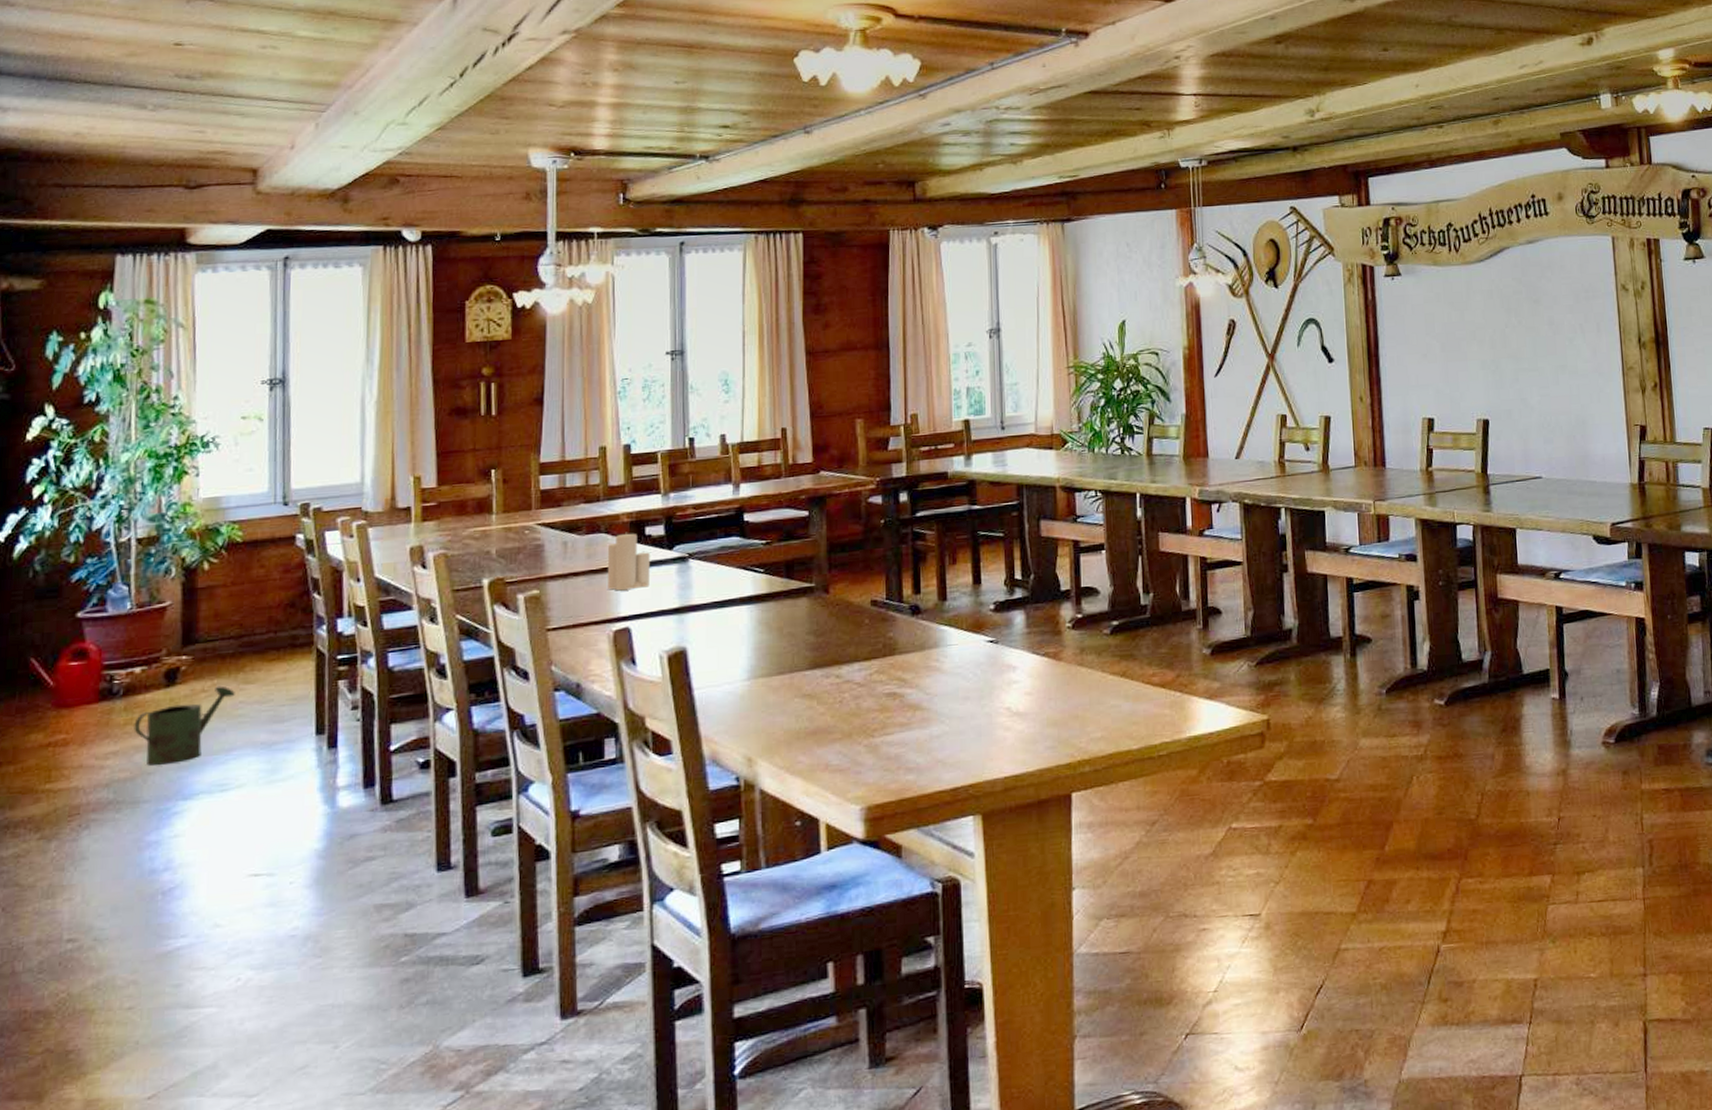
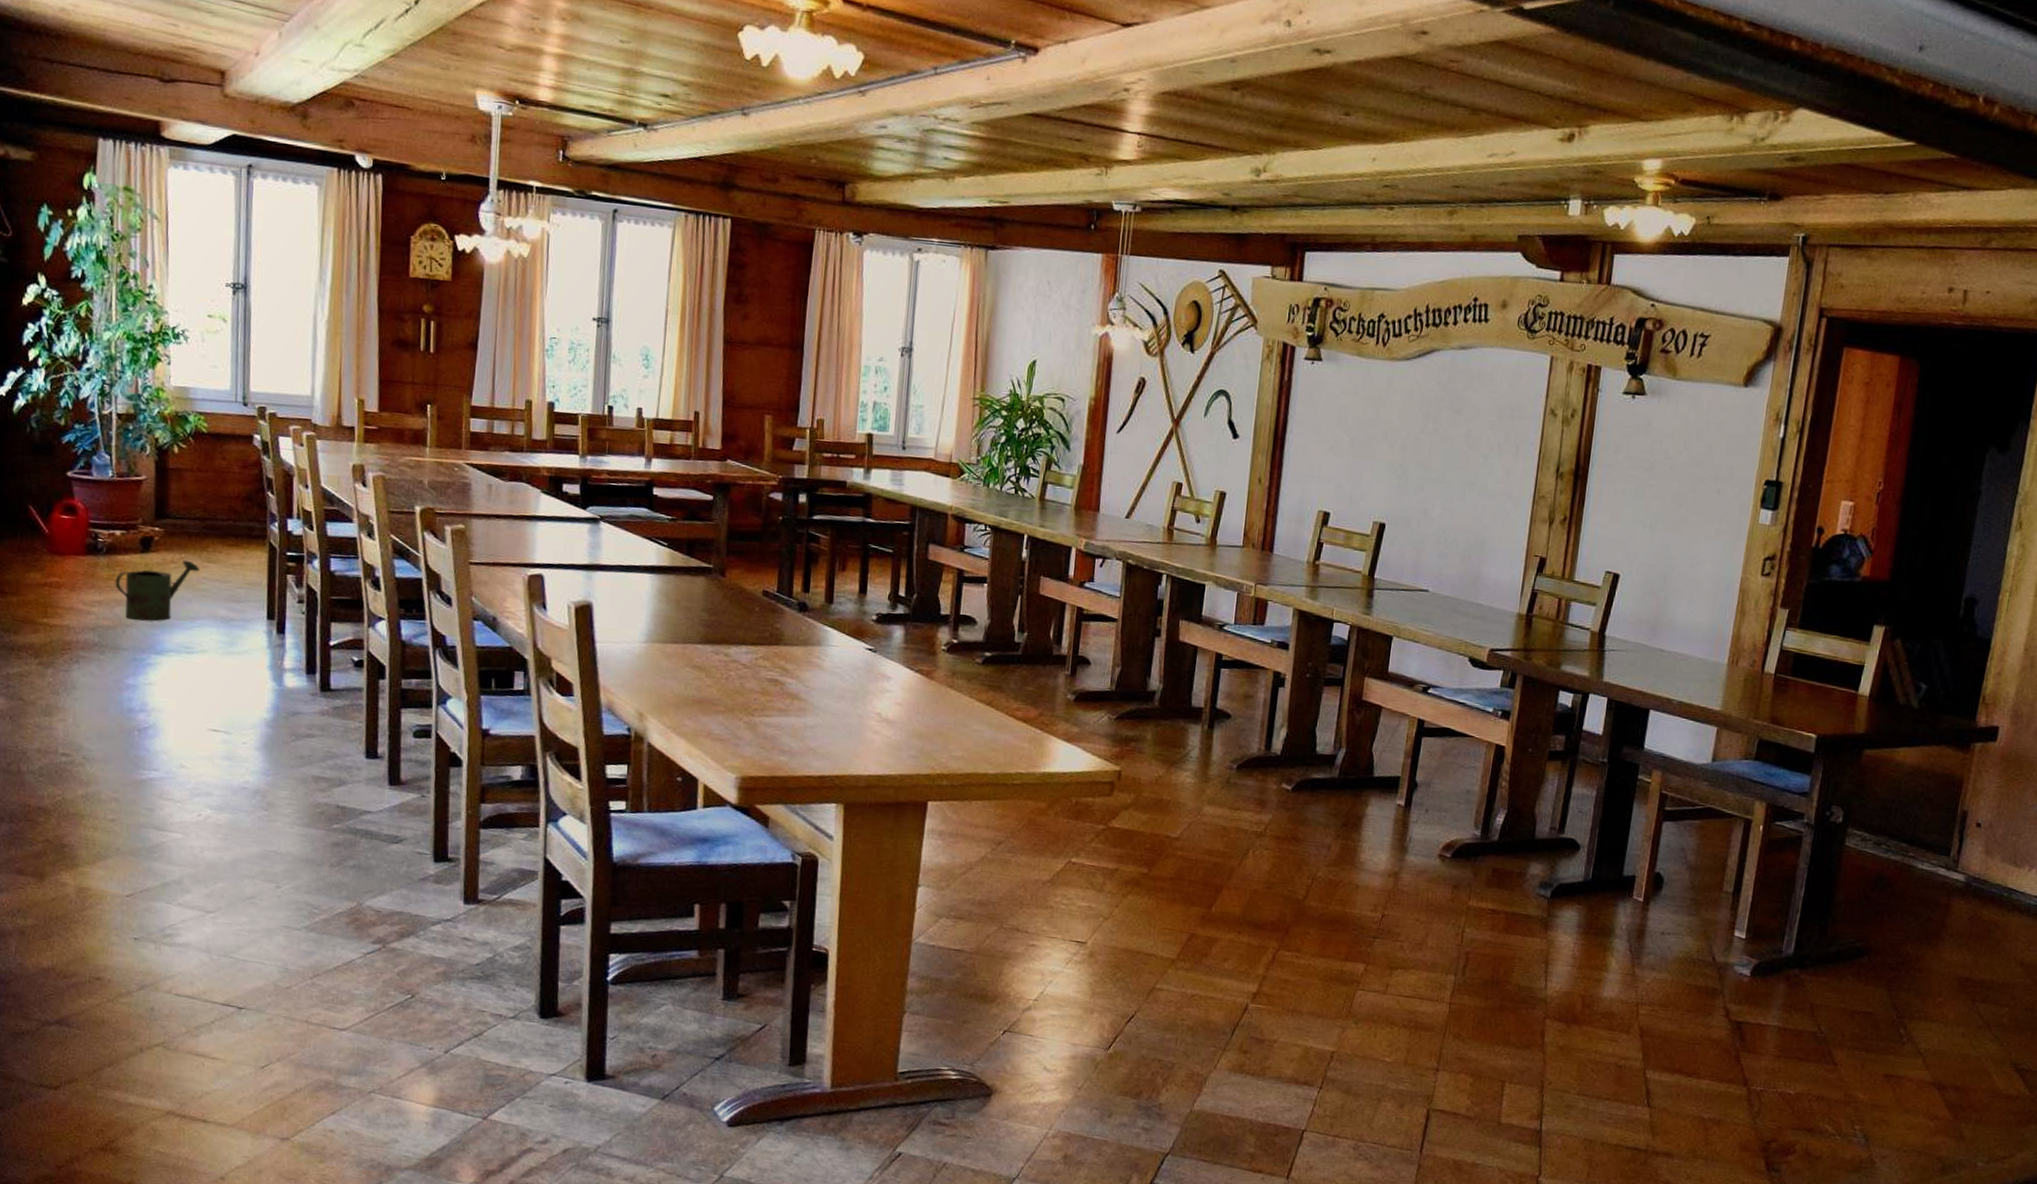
candle: present [608,532,650,591] -> none [526,485,565,541]

